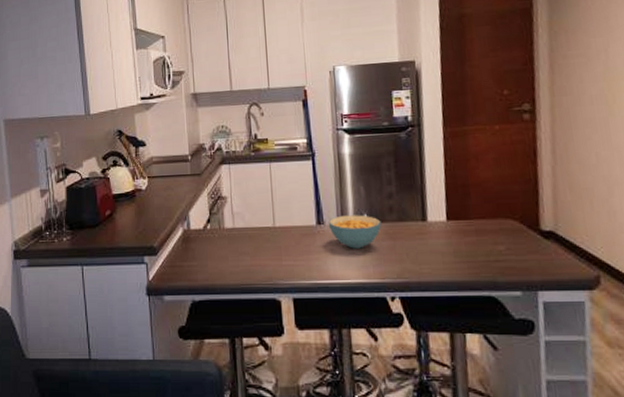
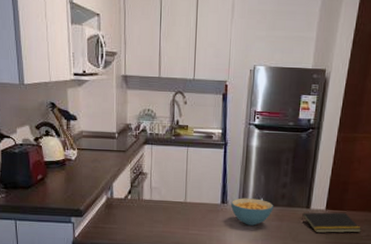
notepad: none [417,222,498,252] -> present [301,212,361,233]

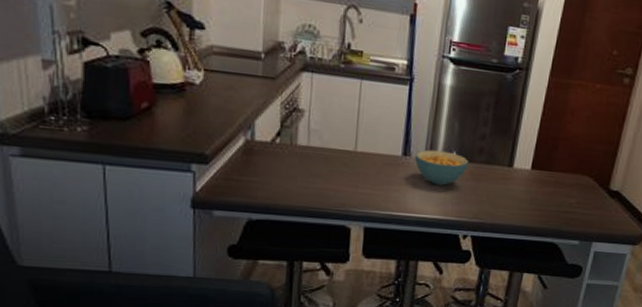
notepad: present [301,212,361,233] -> none [501,171,571,199]

